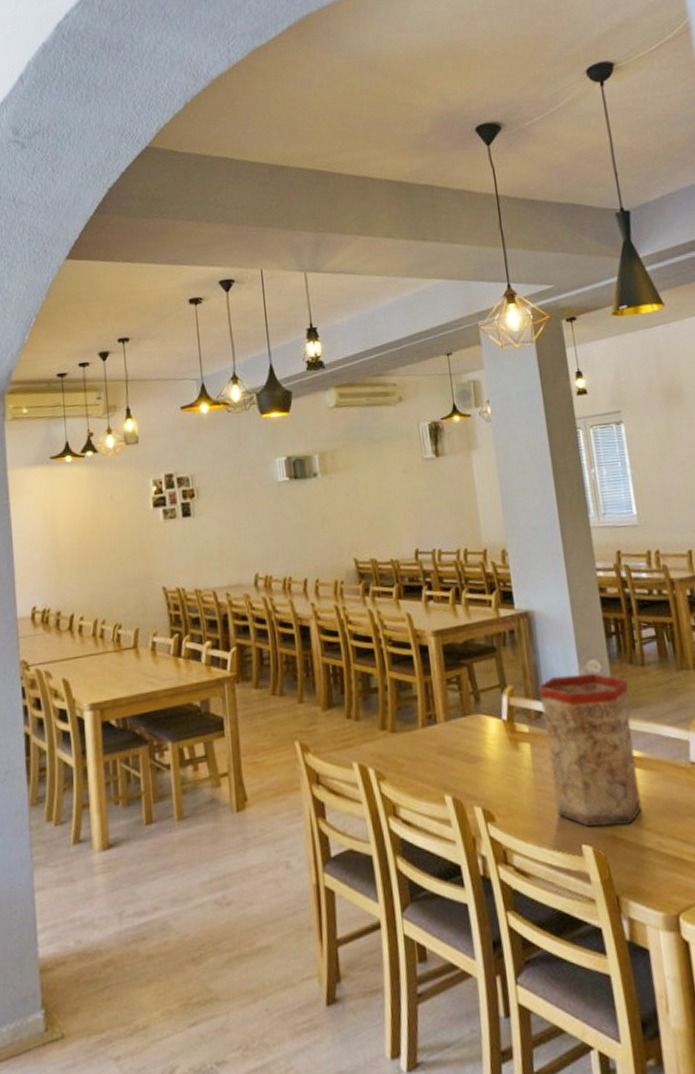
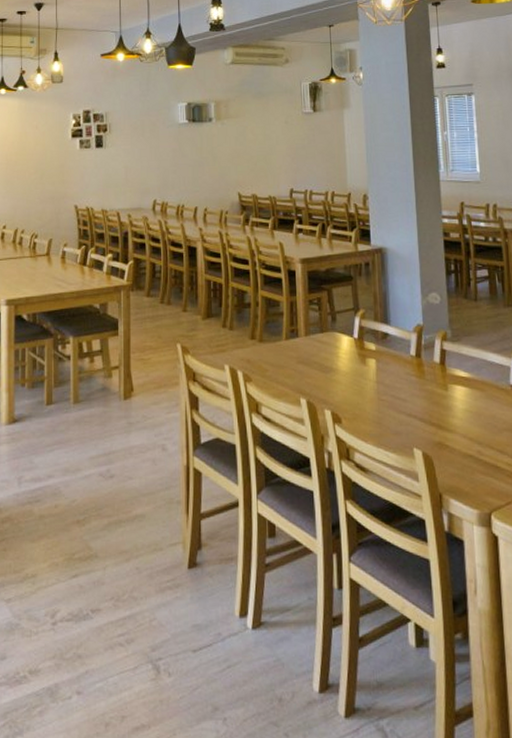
vase: present [538,673,643,827] -> none [386,304,467,434]

